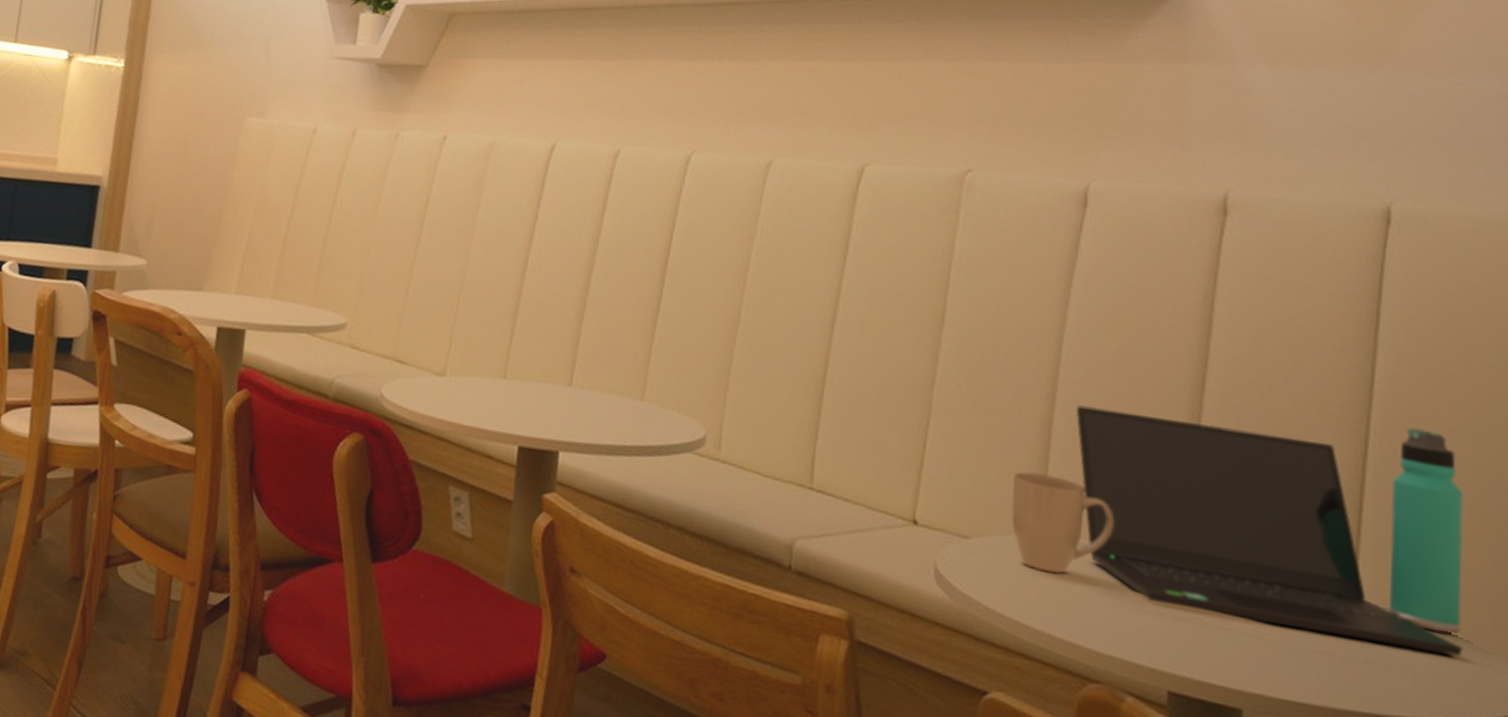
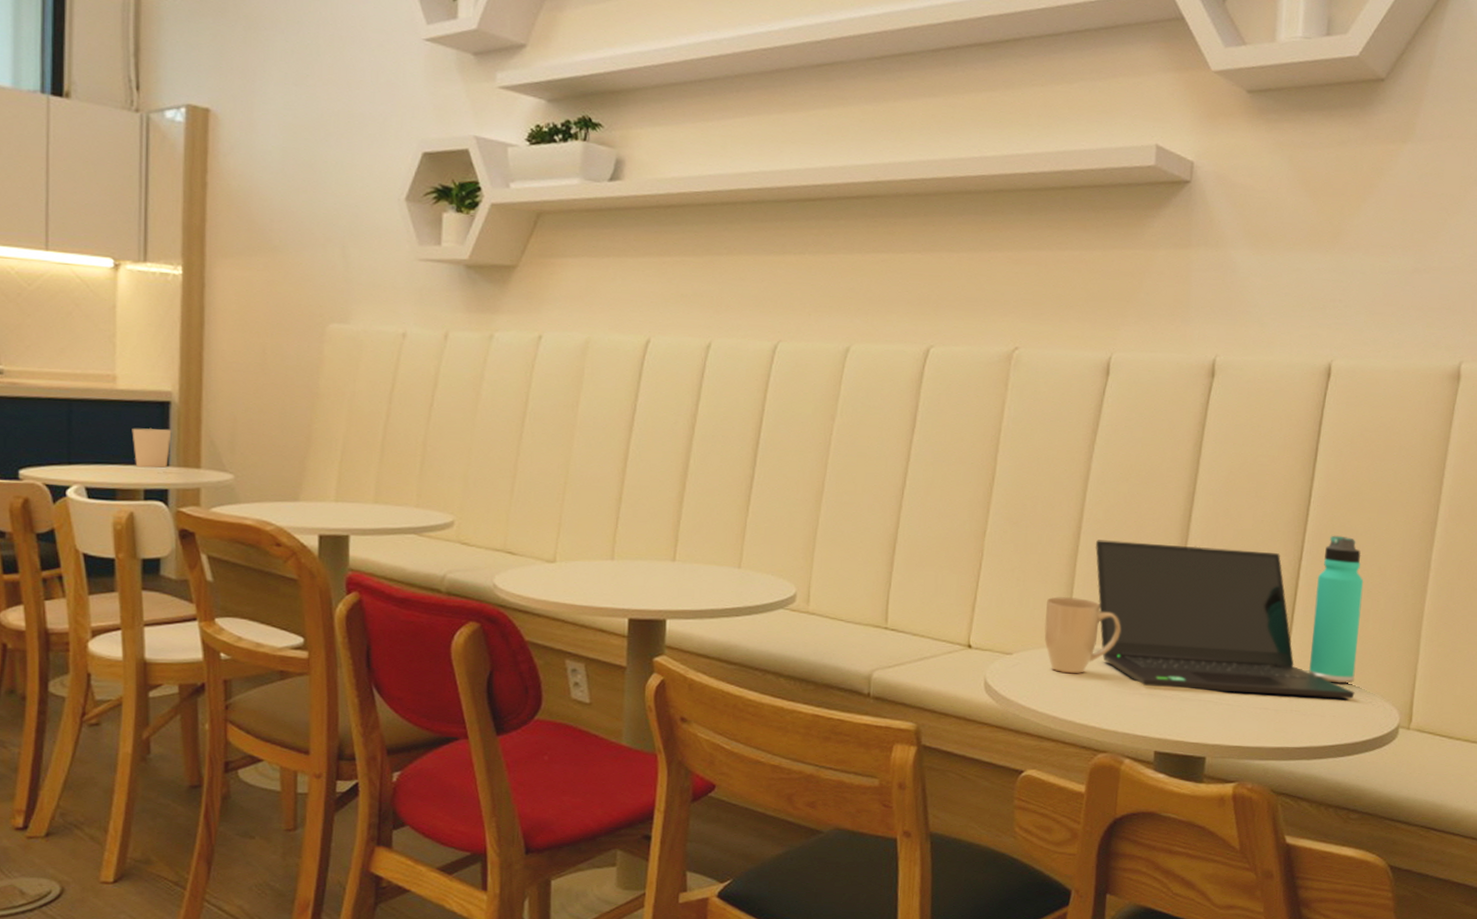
dixie cup: none [63,209,98,250] -> present [132,428,172,469]

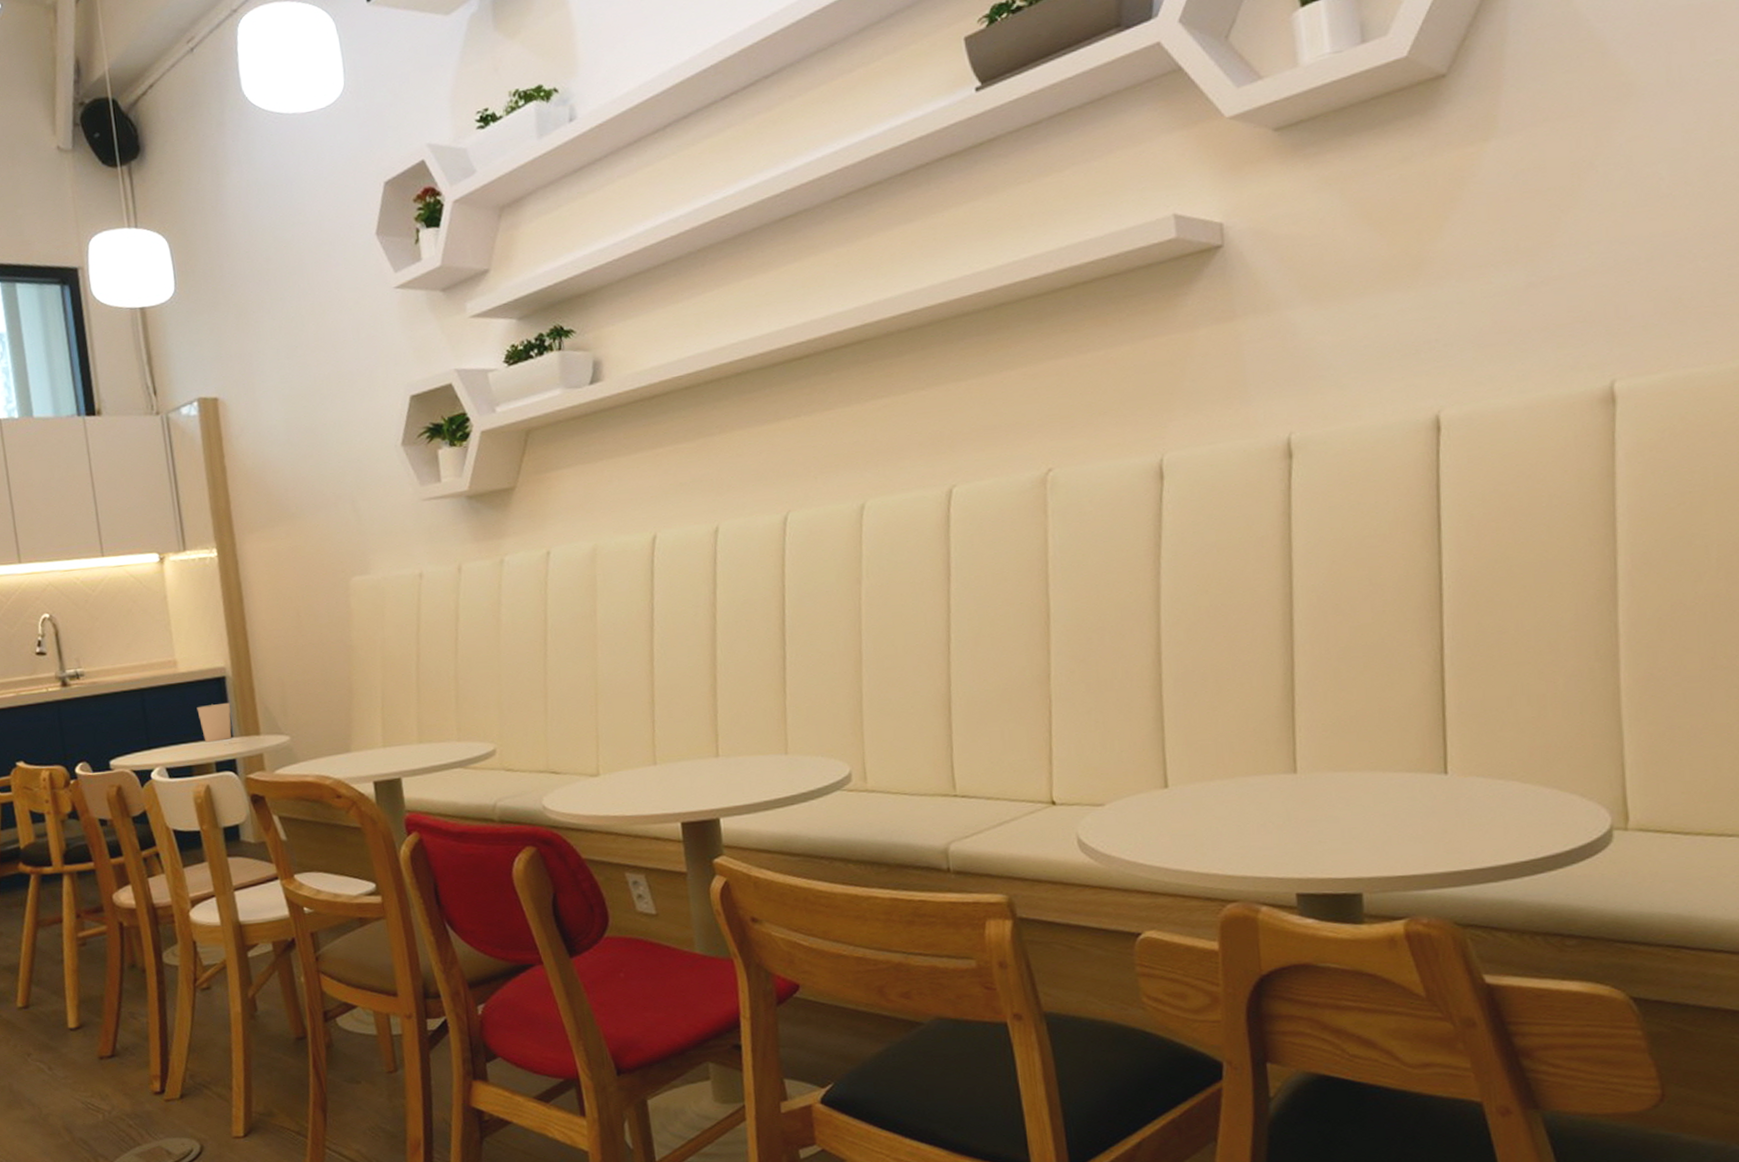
mug: present [1044,596,1121,674] -> none [1135,732,1229,819]
laptop: present [1095,540,1355,699] -> none [1181,645,1544,820]
thermos bottle: present [1308,535,1364,684] -> none [1468,612,1542,787]

